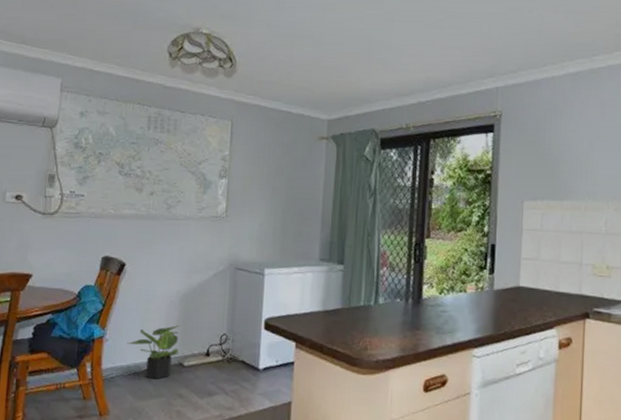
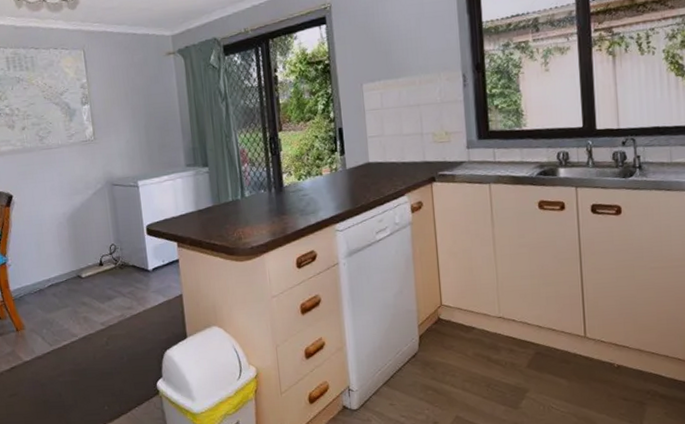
potted plant: present [127,325,180,379] -> none [27,243,75,293]

